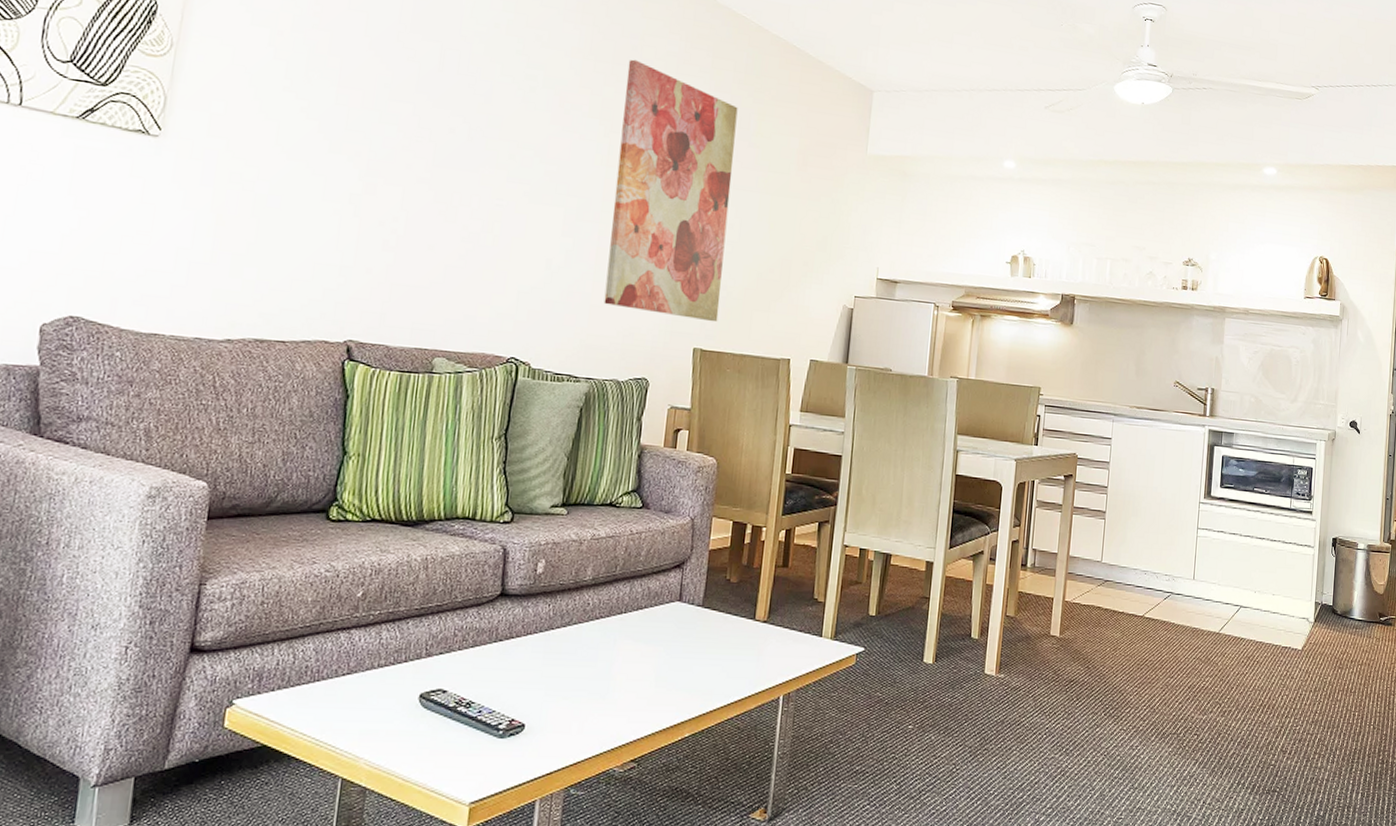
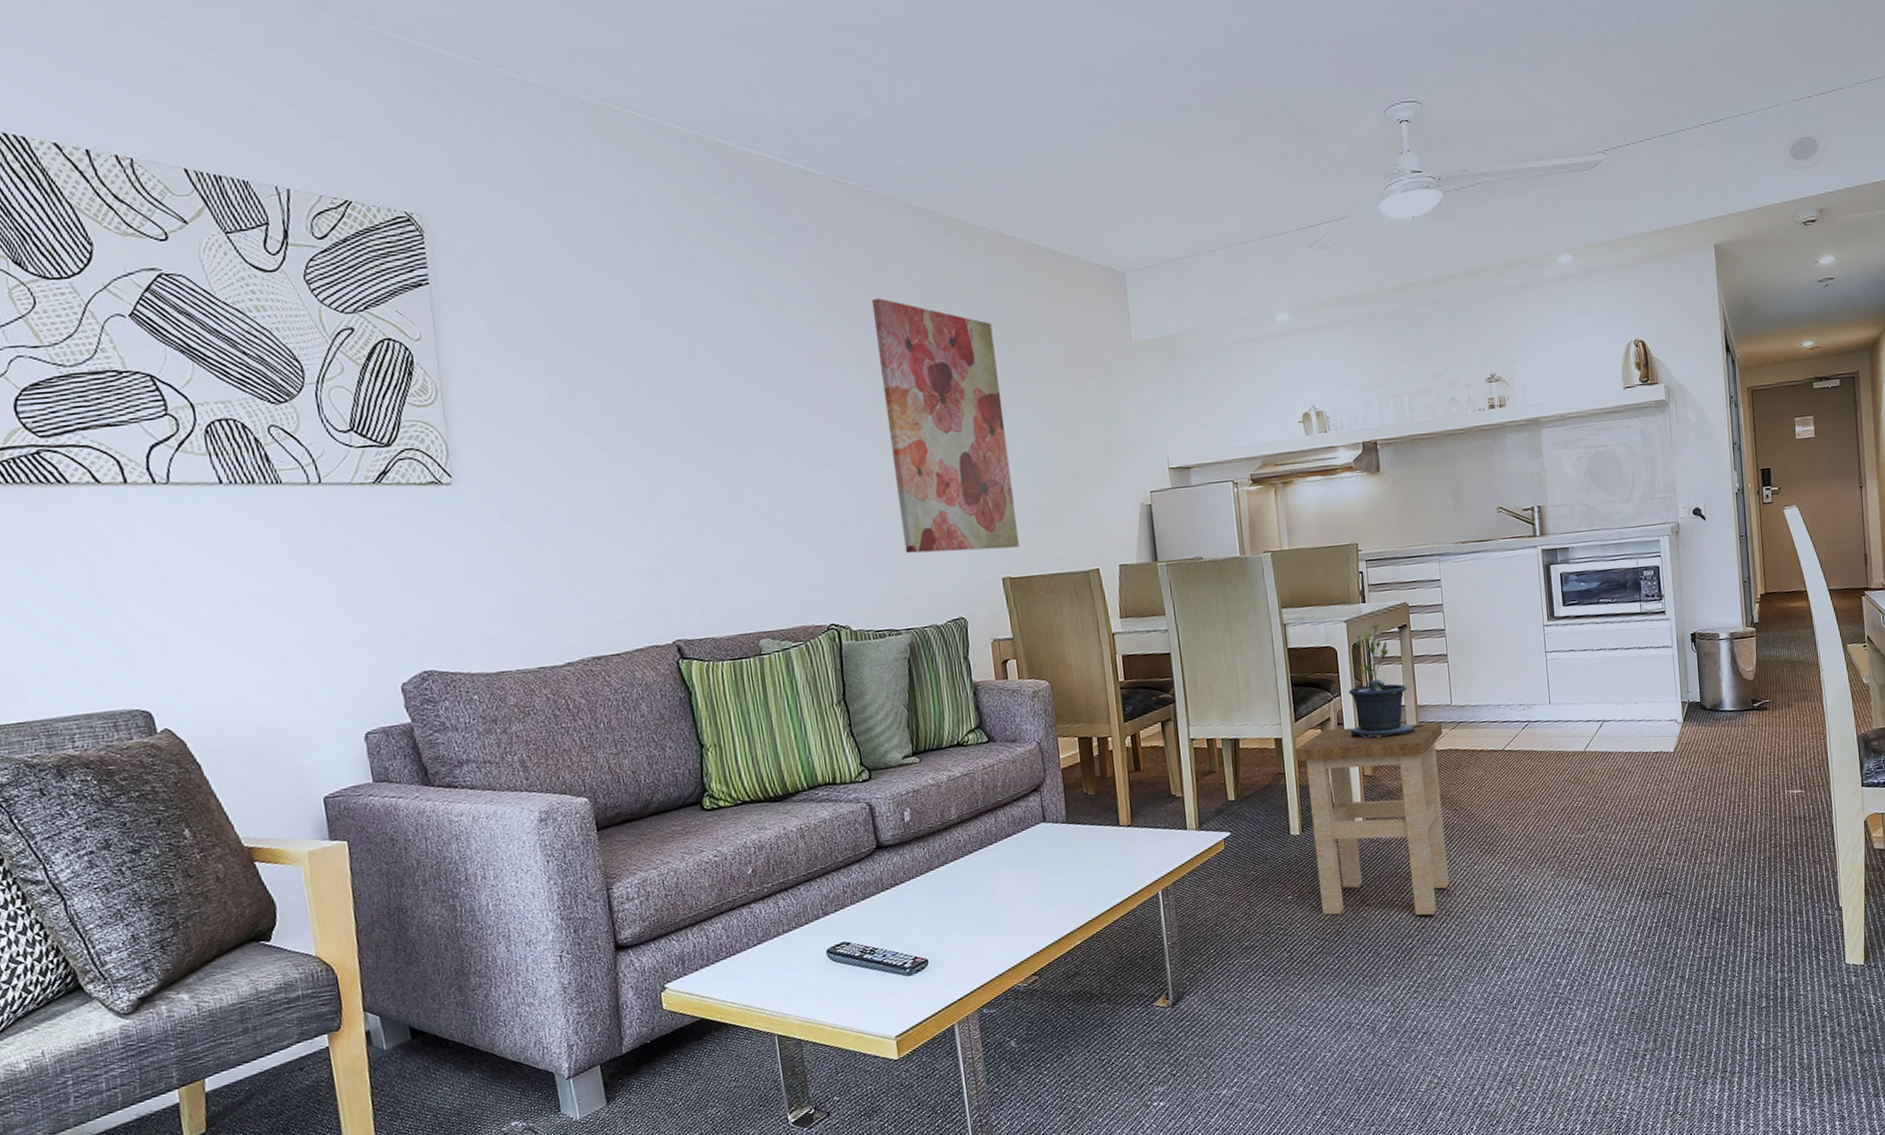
stool: none [940,562,1090,771] -> present [1295,722,1449,916]
potted plant: none [1000,467,1073,582] -> present [1349,622,1425,740]

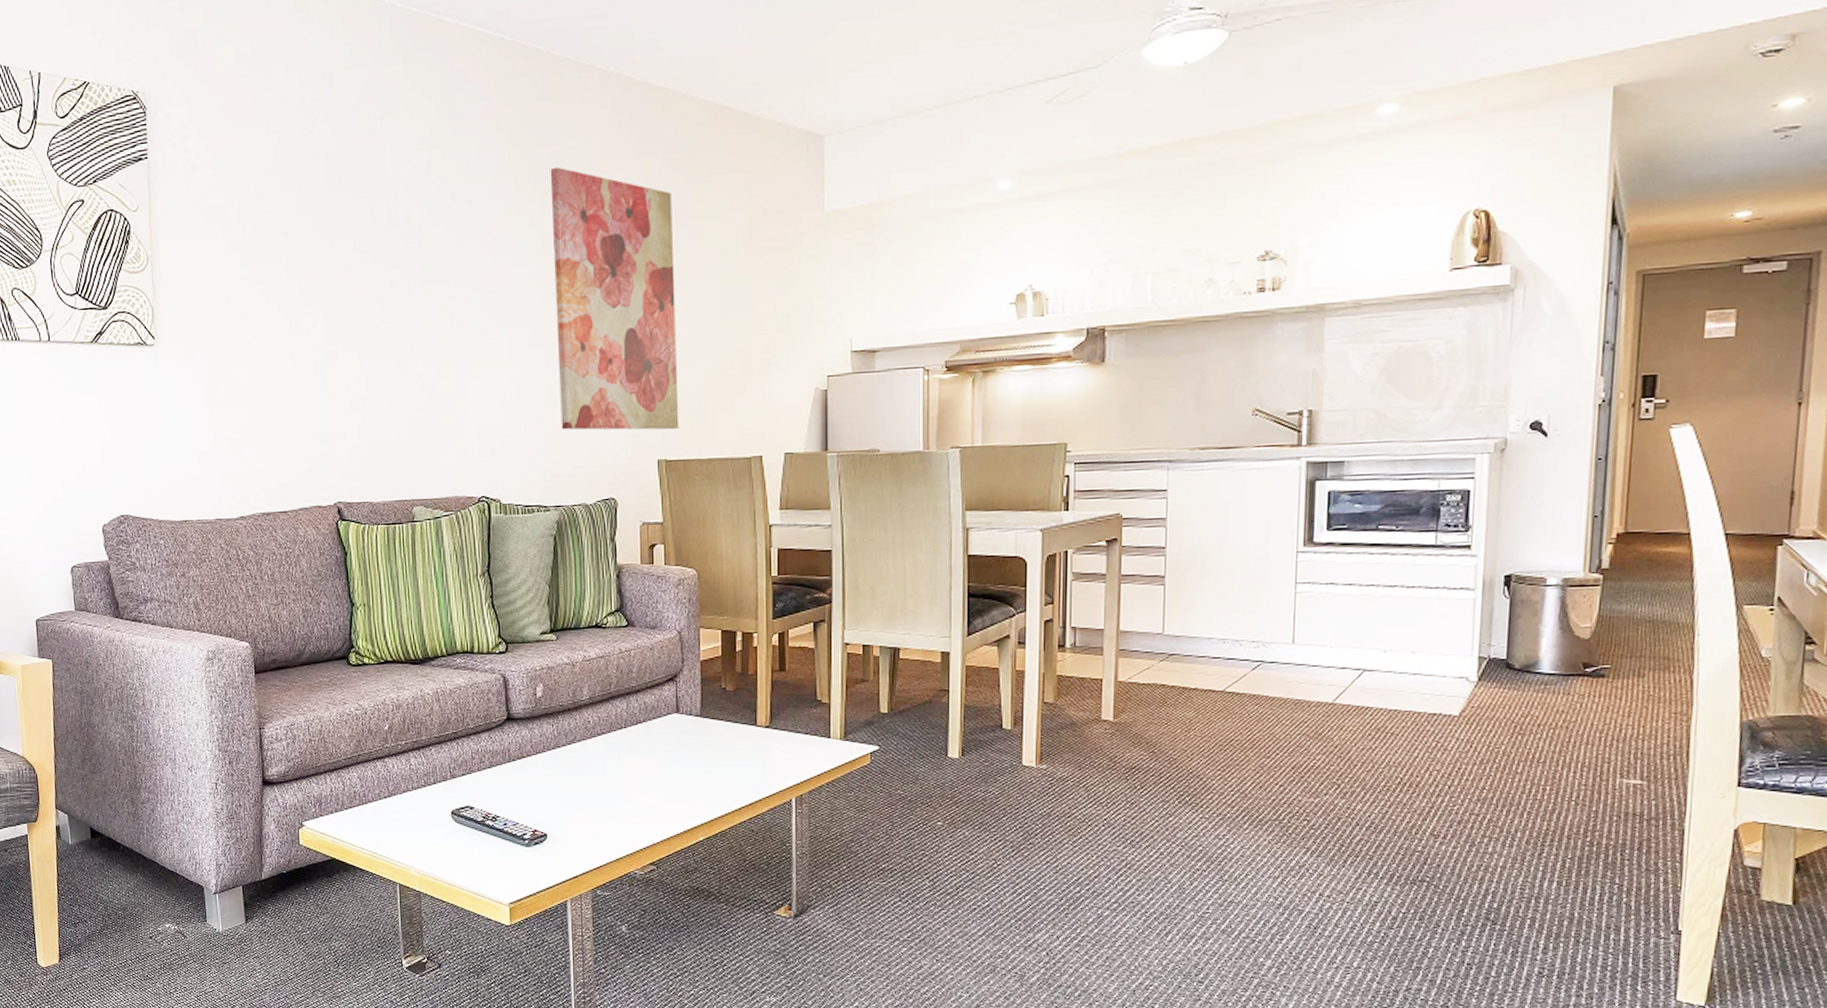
stool: present [1295,722,1449,916] -> none [964,647,1149,865]
potted plant: present [1349,622,1425,740] -> none [1032,534,1126,664]

